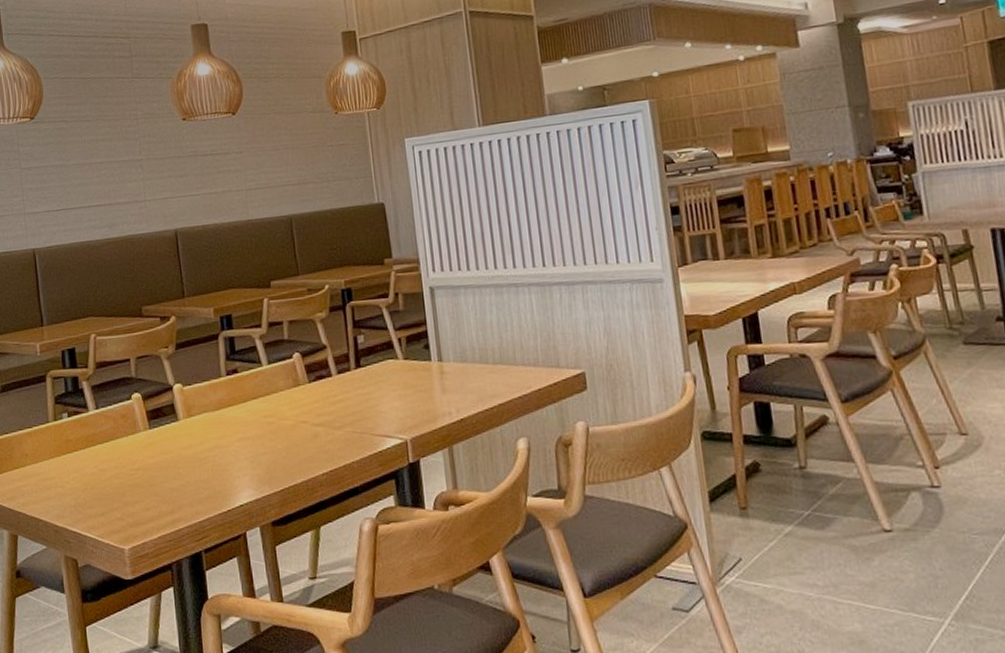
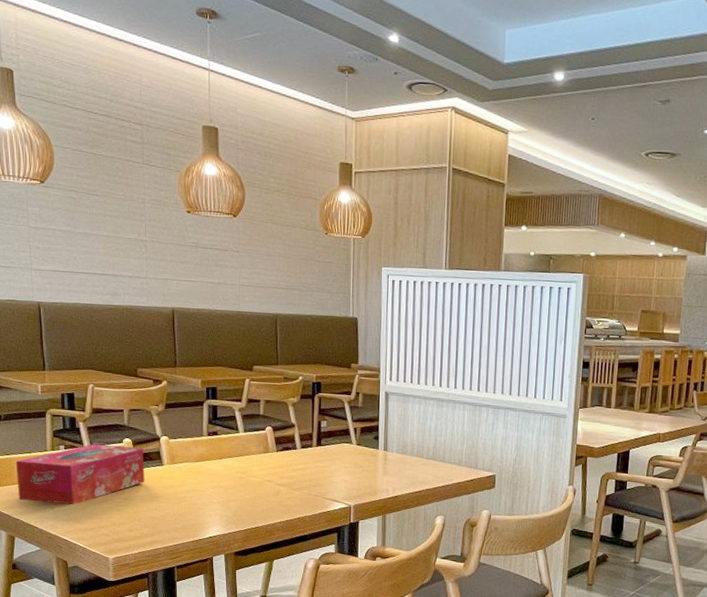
tissue box: none [16,402,159,488] -> present [16,444,145,505]

